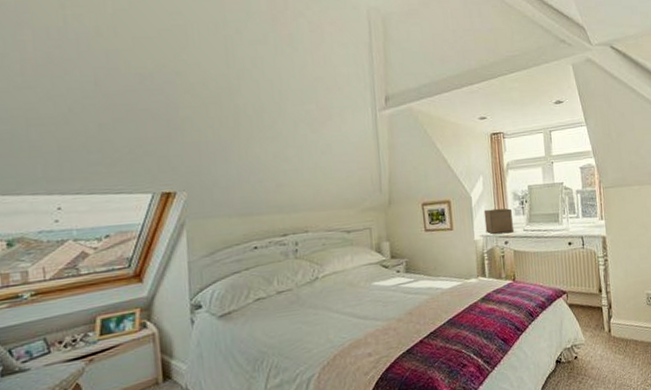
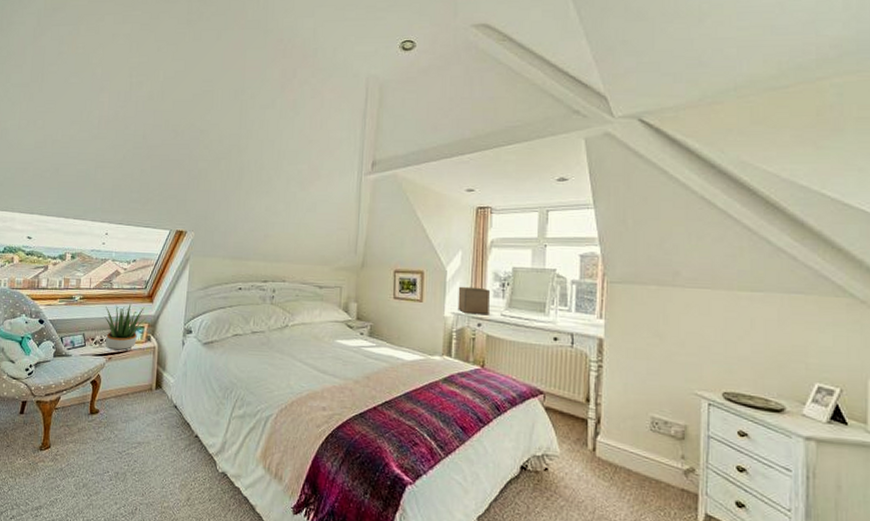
potted plant: none [73,289,135,350] -> present [105,304,145,351]

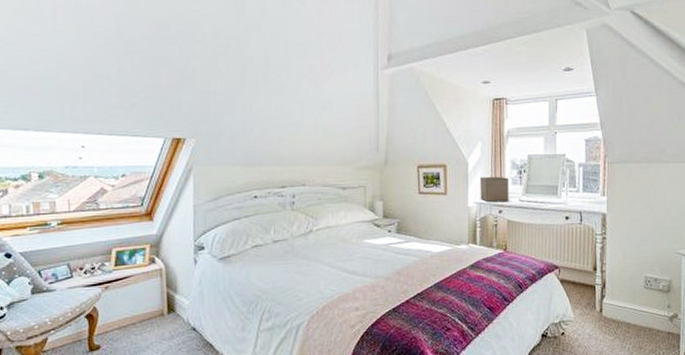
potted plant: present [105,304,145,351] -> none [93,224,145,278]

